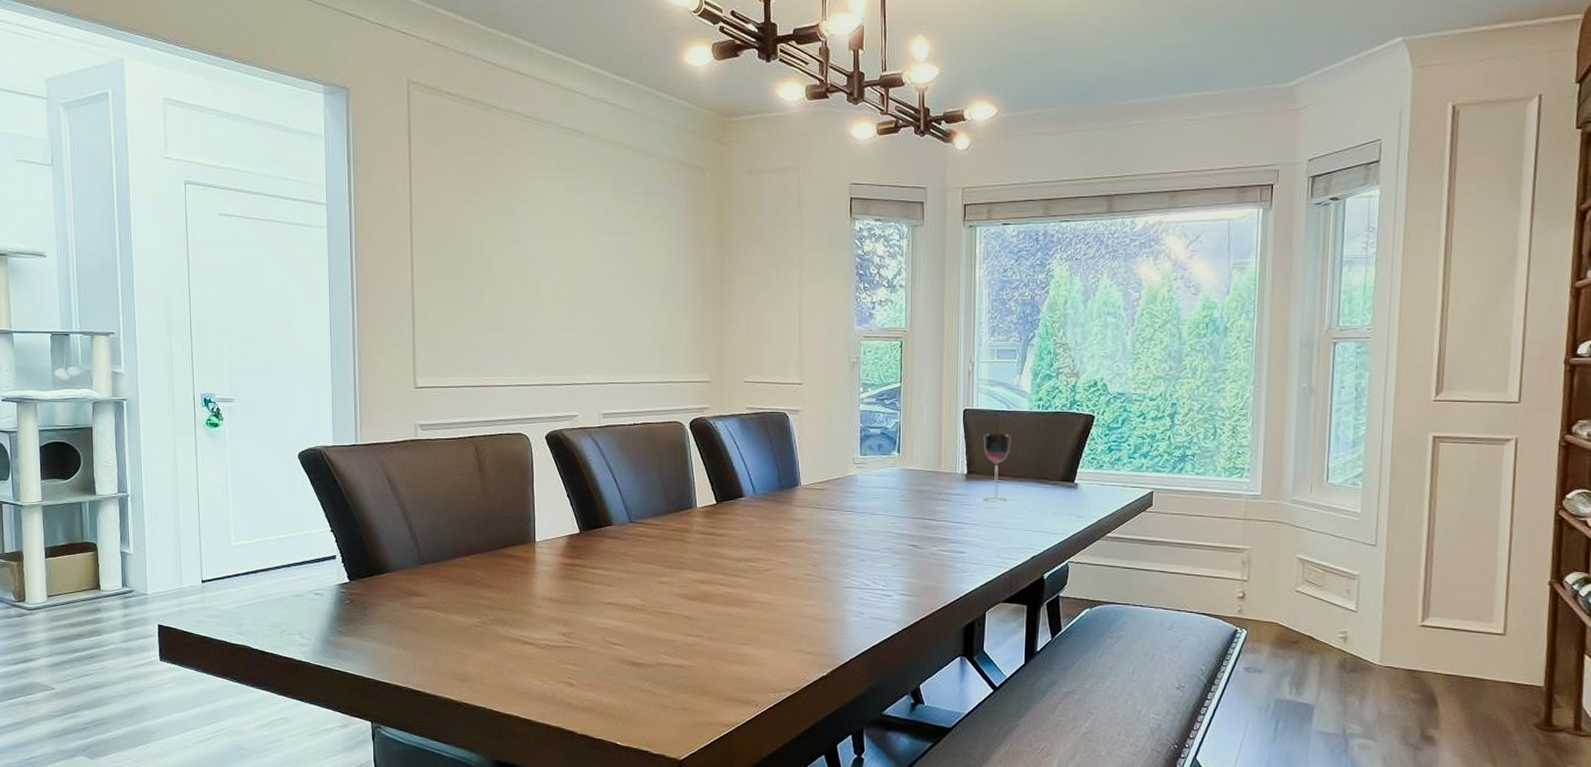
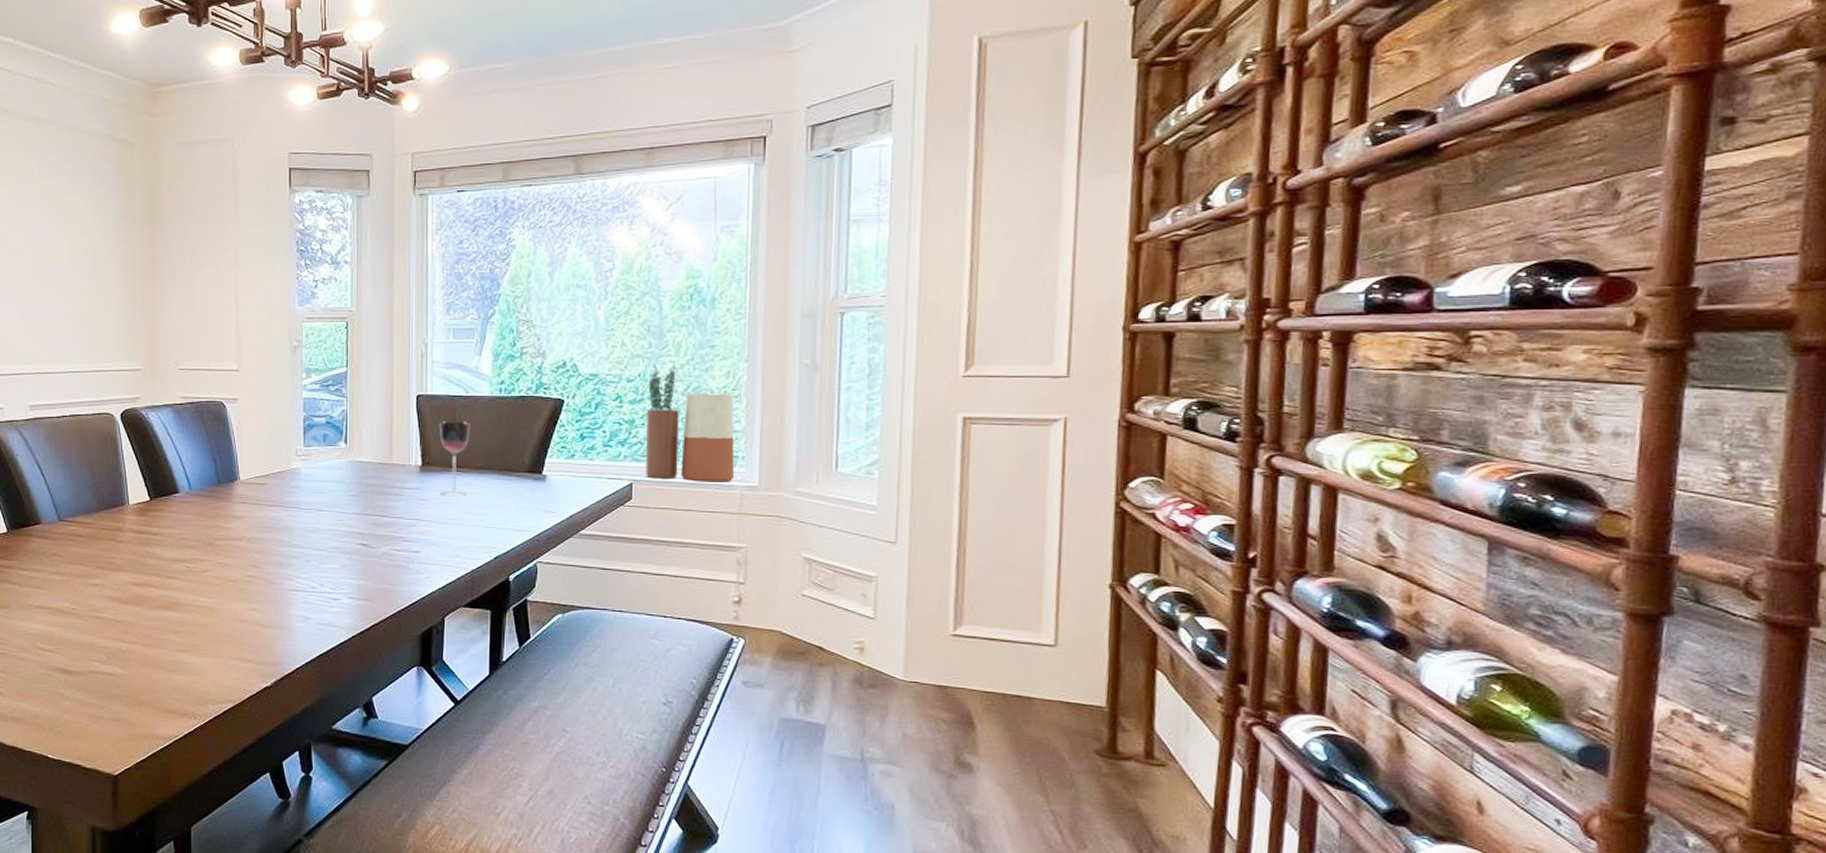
vase: none [1165,383,1195,488] -> present [645,362,679,479]
vase: none [1195,411,1242,491] -> present [680,392,735,483]

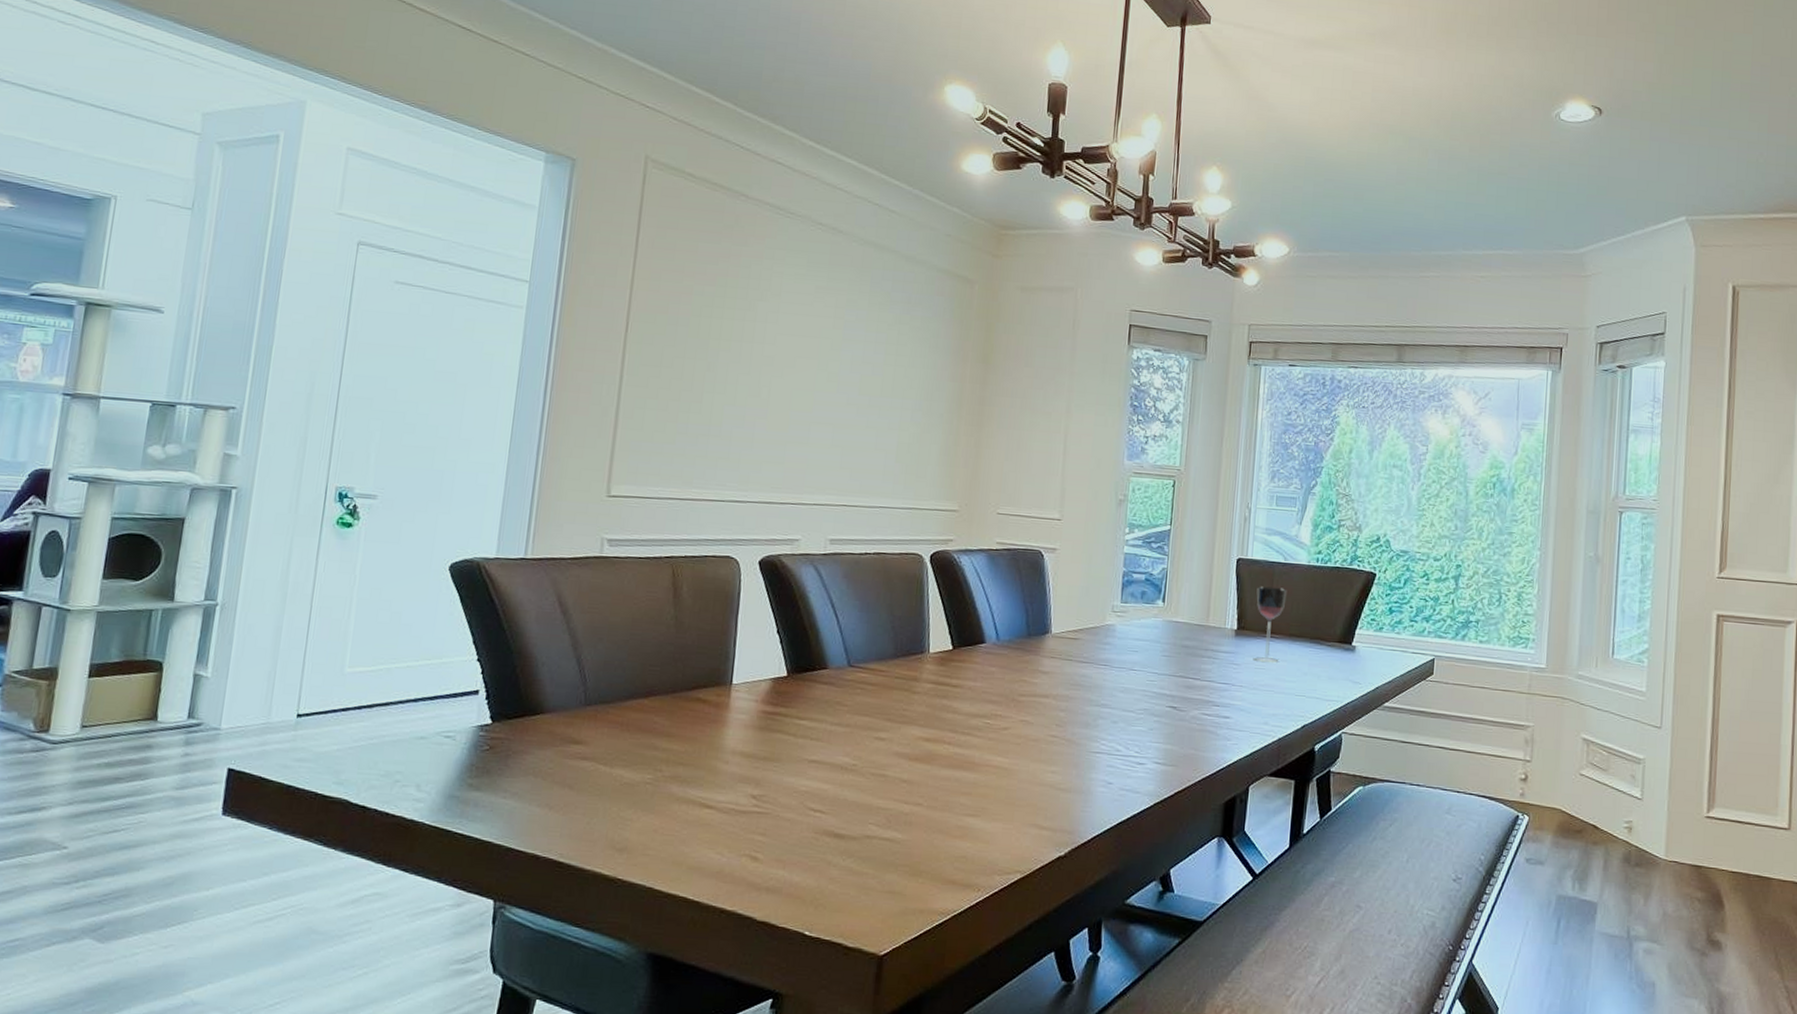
vase: present [645,362,679,479] -> none [1447,545,1479,657]
vase: present [680,392,735,483] -> none [1478,575,1527,663]

